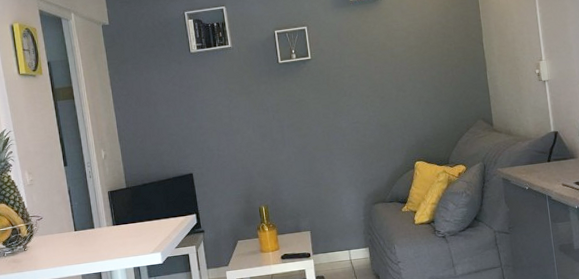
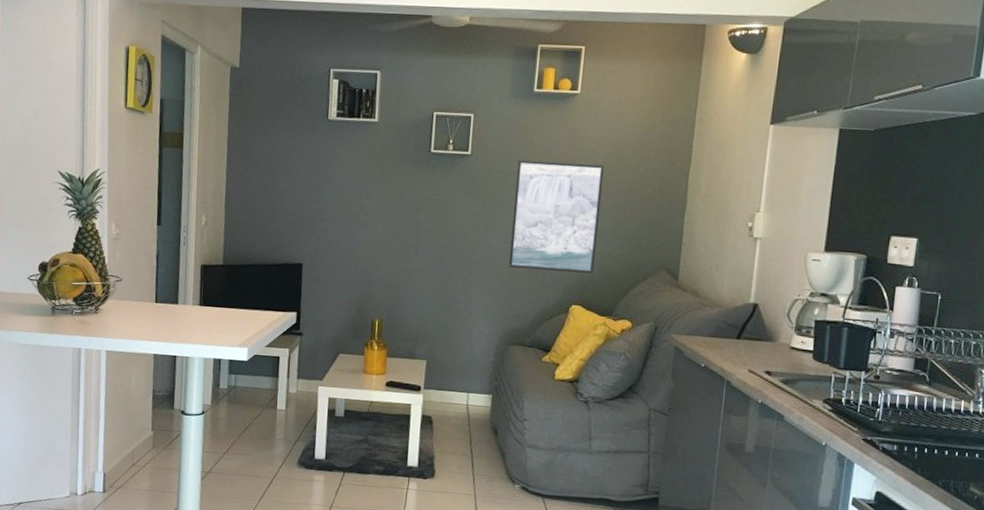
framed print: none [349,47,427,143] -> present [509,160,604,273]

